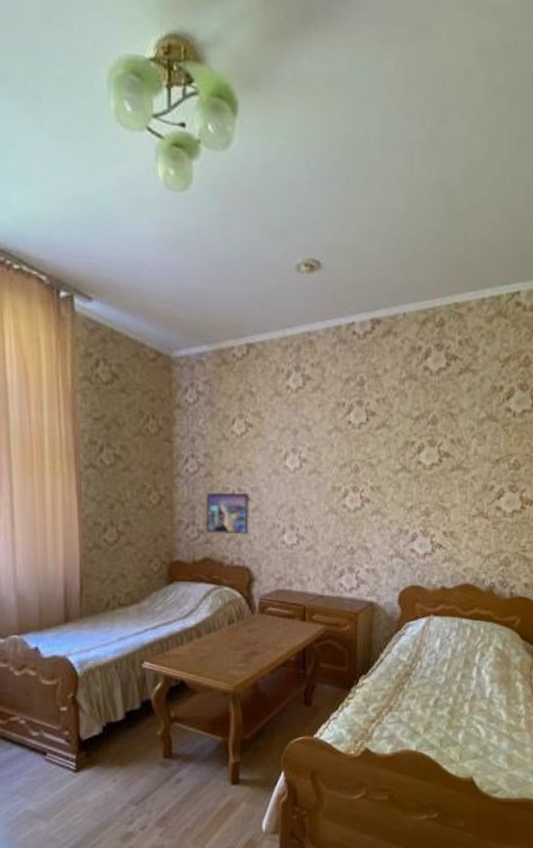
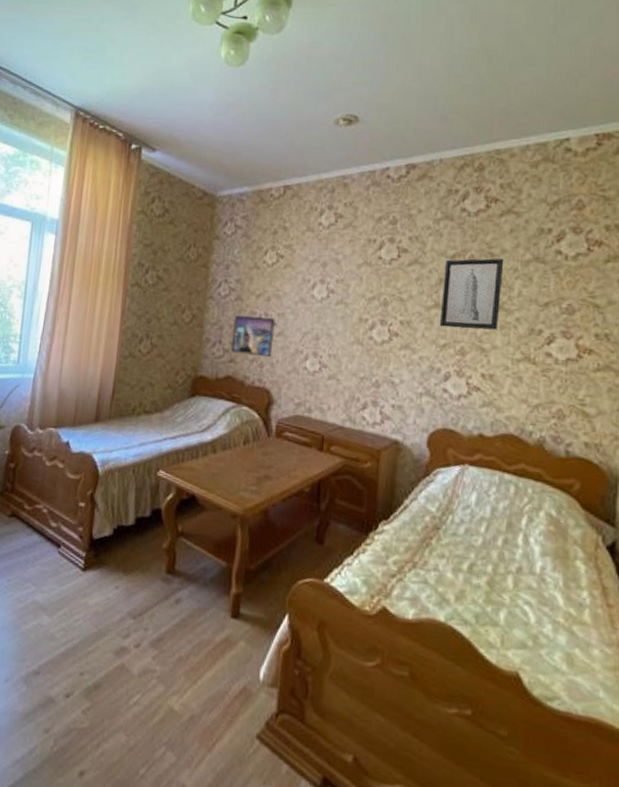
wall art: none [406,418,463,490] -> present [439,258,504,330]

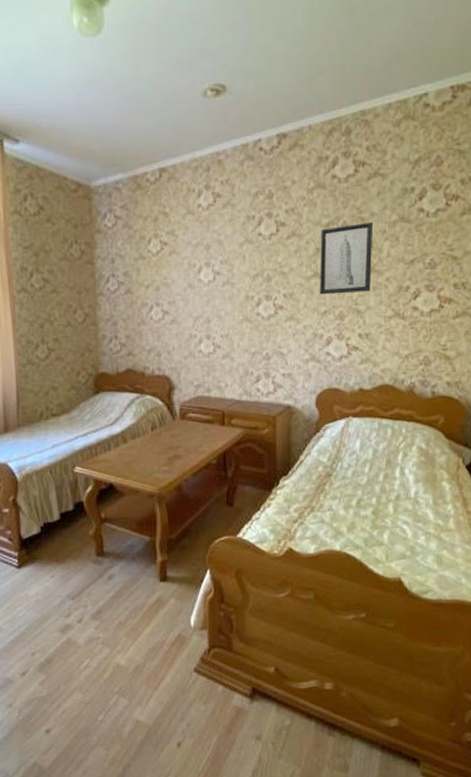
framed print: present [230,315,276,358] -> none [126,306,168,347]

